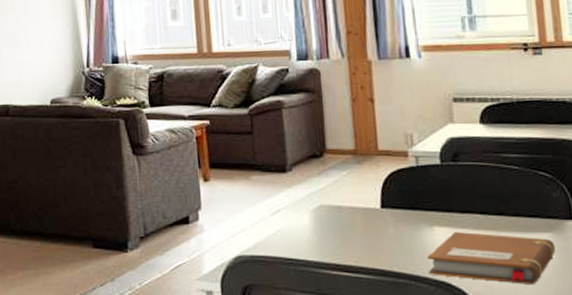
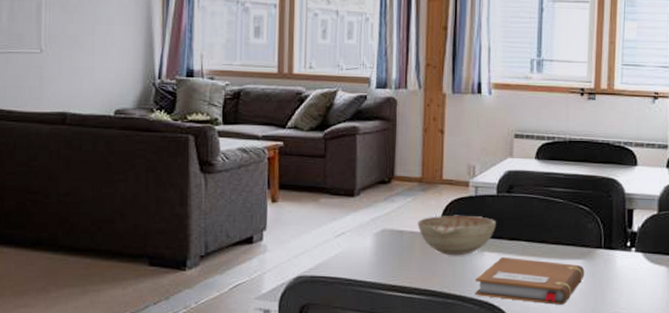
decorative bowl: none [356,187,444,232] -> present [417,215,496,256]

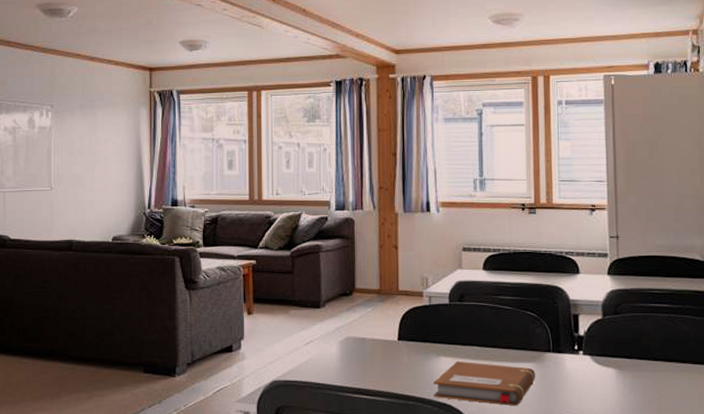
decorative bowl: present [417,215,496,256] -> none [378,323,450,361]

